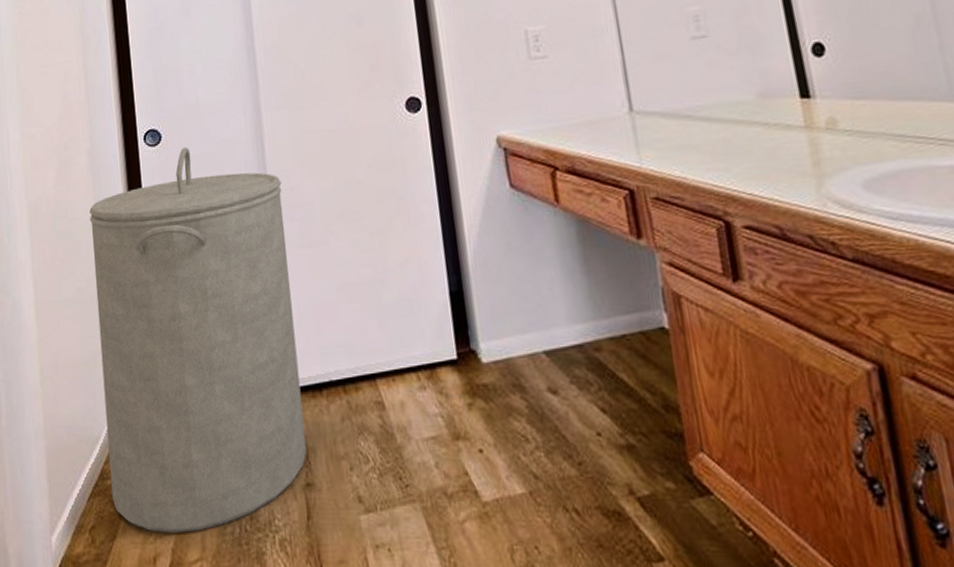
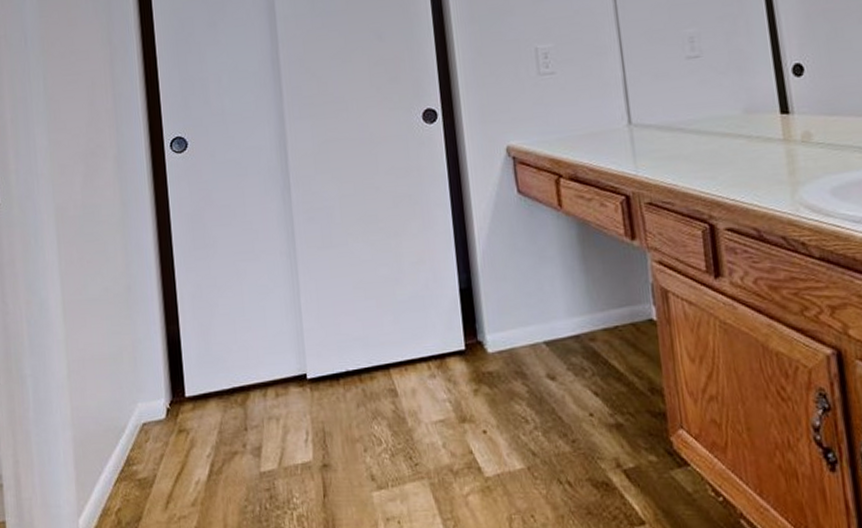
laundry hamper: present [89,147,307,533] -> none [116,153,324,513]

